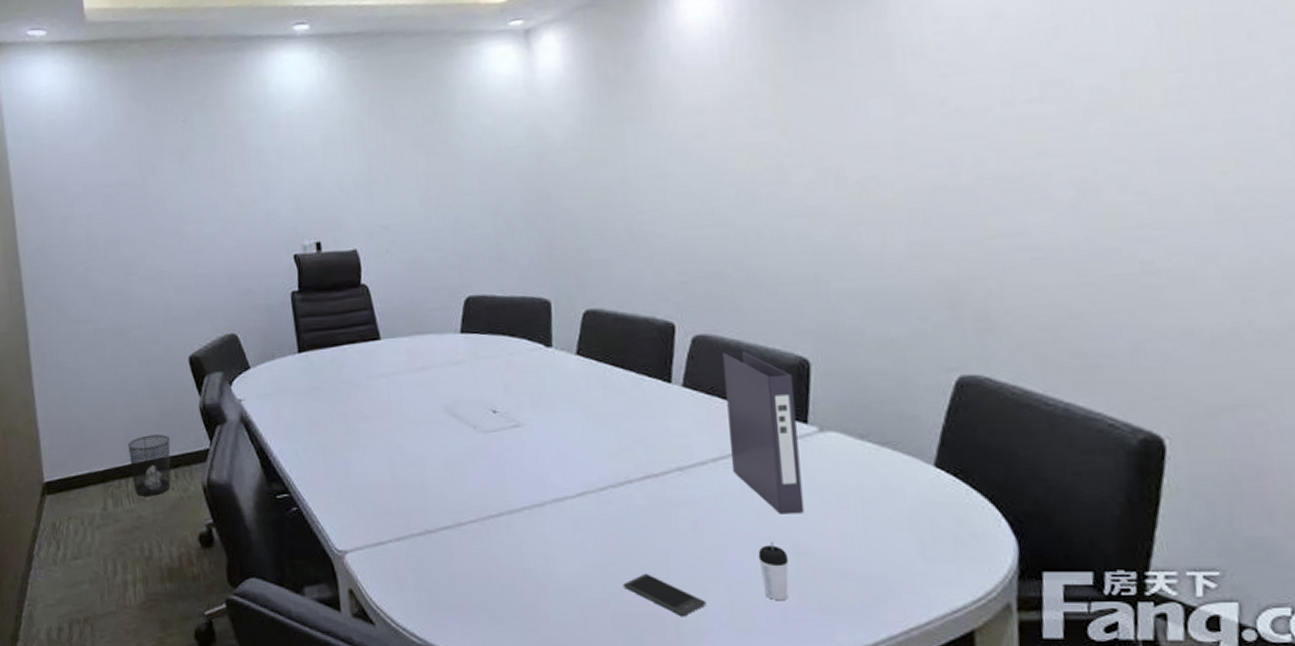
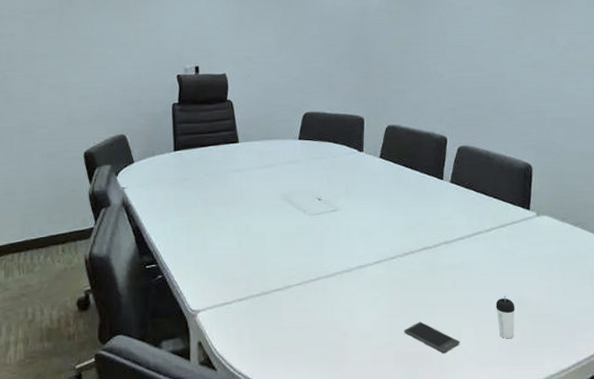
waste bin: present [127,434,171,496] -> none [23,216,61,268]
binder: present [722,351,805,514] -> none [477,158,526,275]

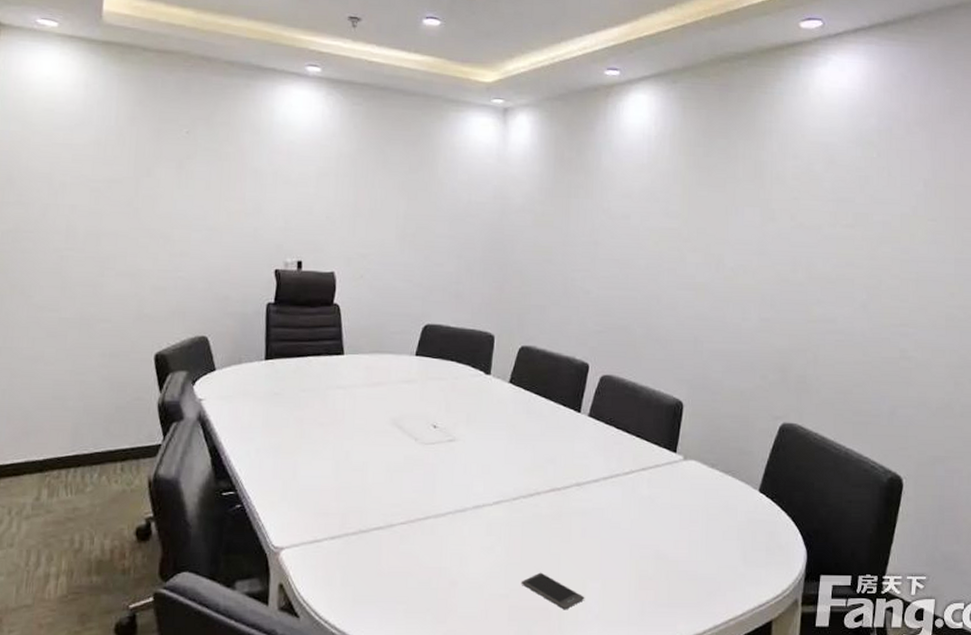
beverage cup: present [496,296,515,339] -> none [628,548,650,597]

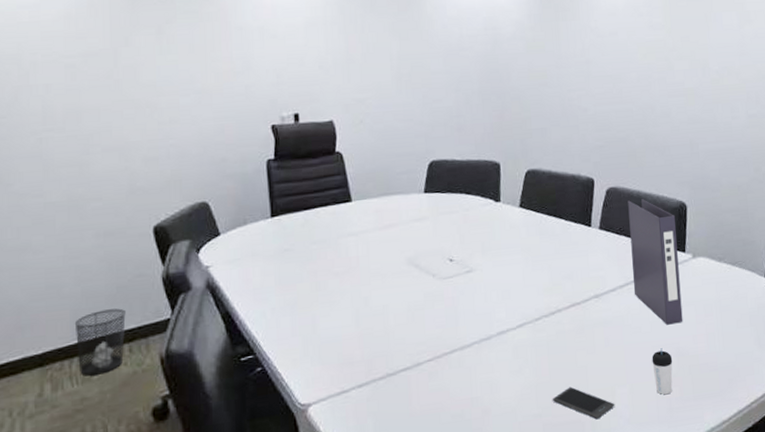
waste bin: none [74,427,122,488] -> present [74,308,126,376]
binder: none [617,391,670,525] -> present [628,199,683,325]
beverage cup: none [628,548,650,597] -> present [652,348,673,395]

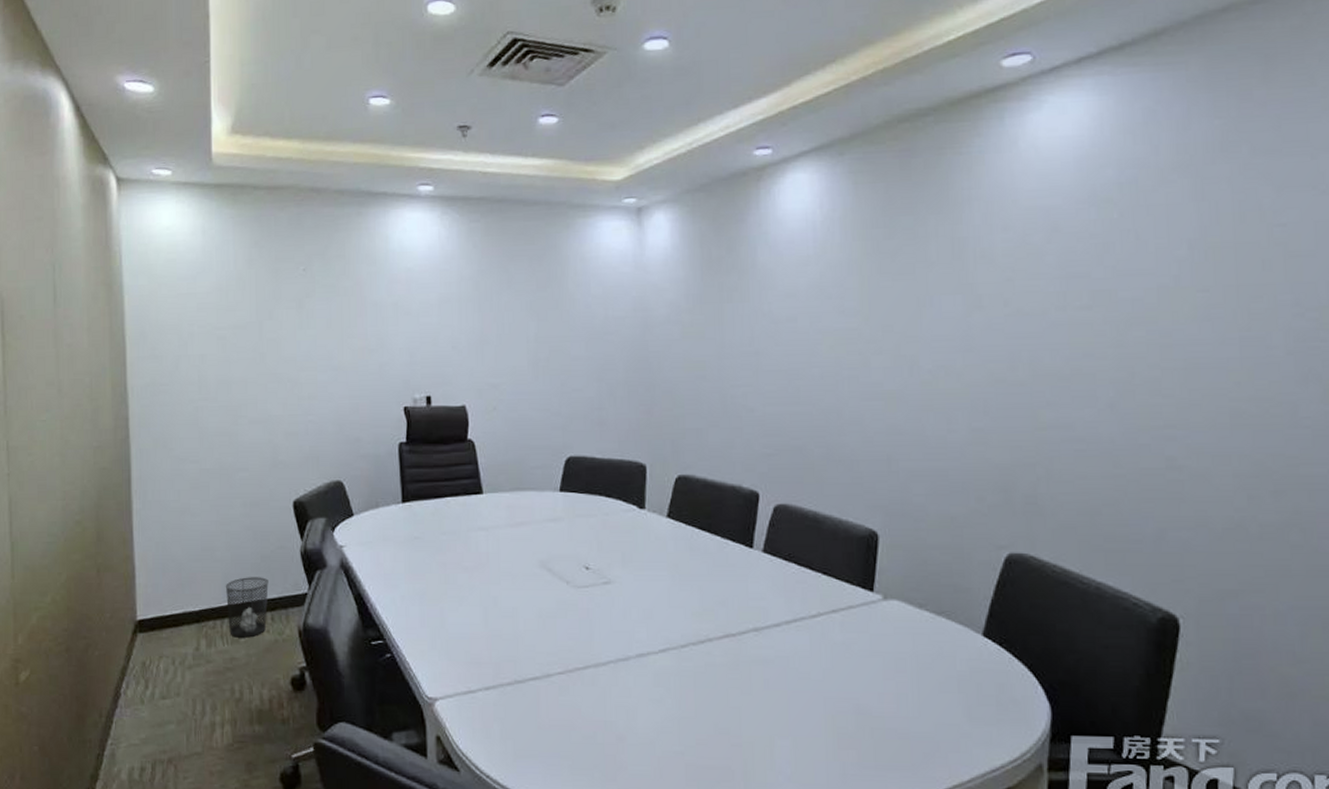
smartphone: present [552,386,615,420] -> none [697,727,774,770]
binder: present [628,199,683,325] -> none [801,522,866,676]
beverage cup: present [652,348,673,395] -> none [822,701,850,757]

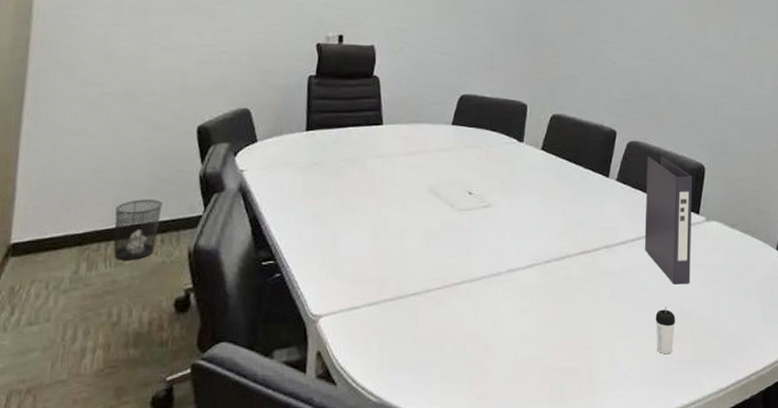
binder: none [801,522,866,676] -> present [644,156,693,285]
beverage cup: none [822,701,850,757] -> present [655,307,676,355]

